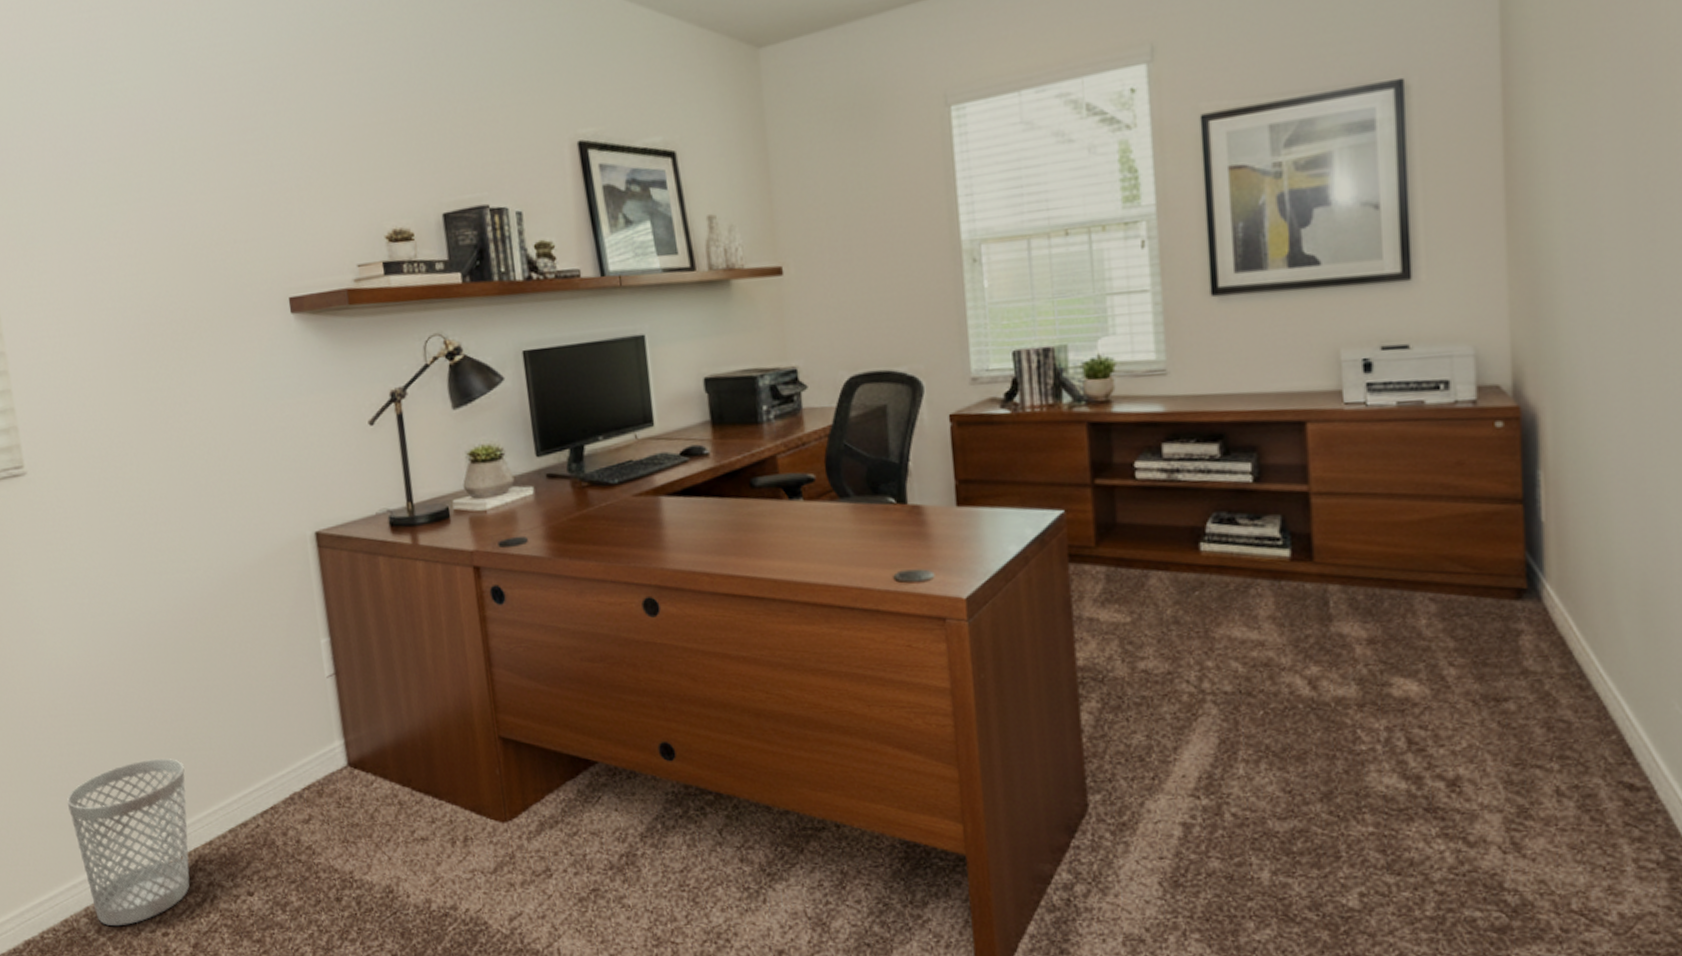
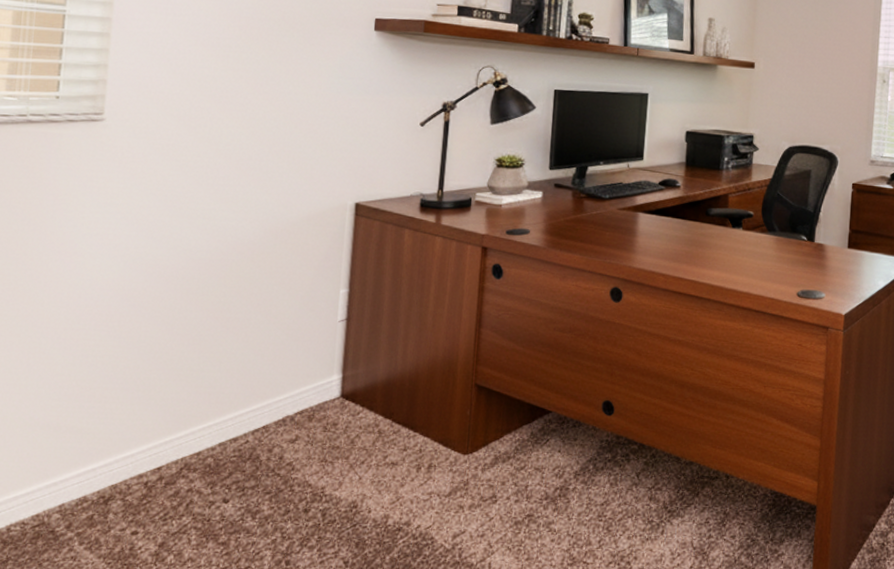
wastebasket: present [67,758,190,927] -> none [67,375,190,523]

